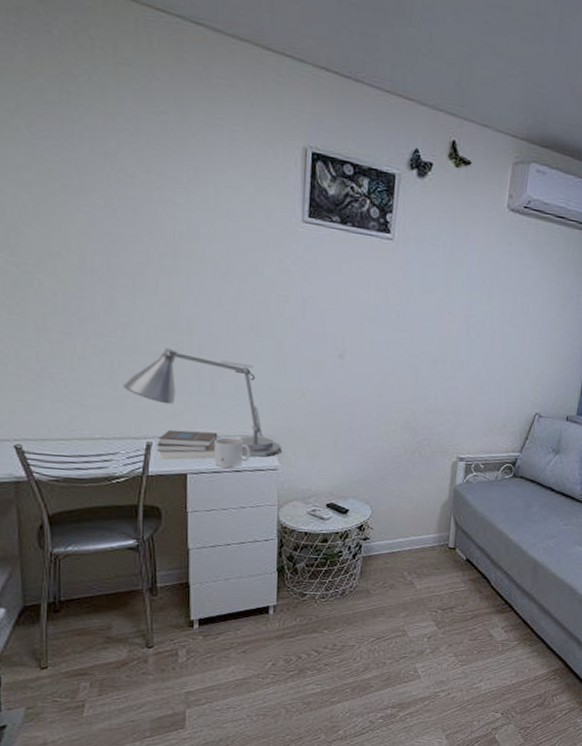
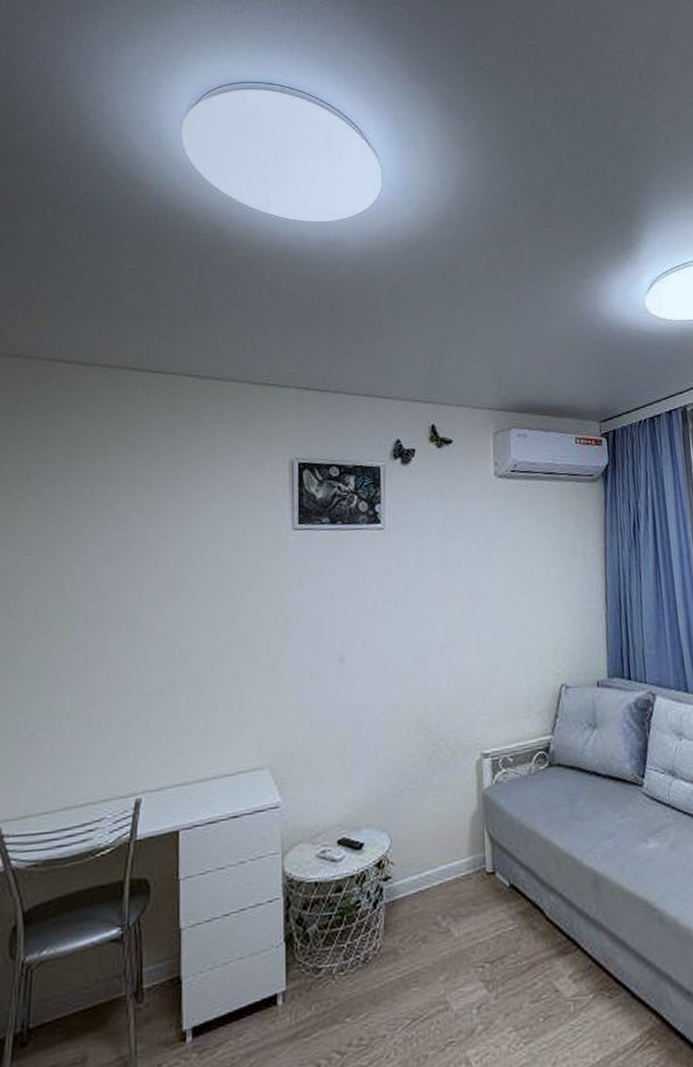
desk lamp: present [123,347,283,457] -> none [112,685,284,796]
books: present [157,429,218,460] -> none [147,774,213,819]
mug: present [213,437,251,469] -> none [208,776,249,816]

